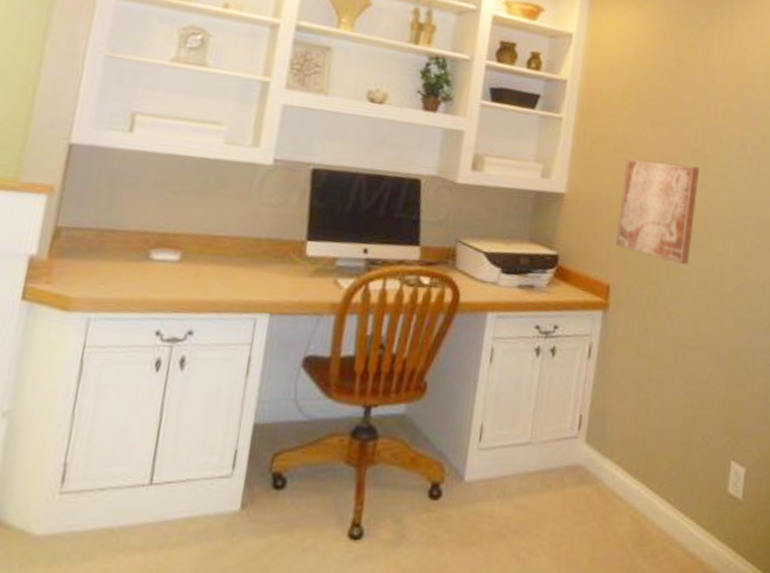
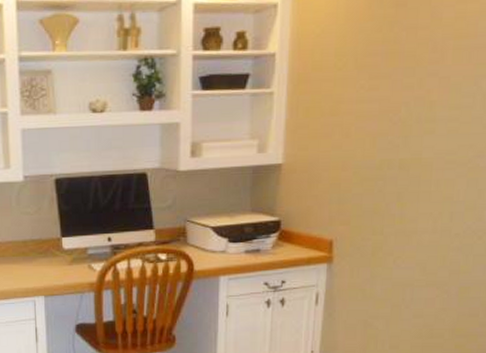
wall art: present [616,159,700,266] -> none [337,115,425,213]

